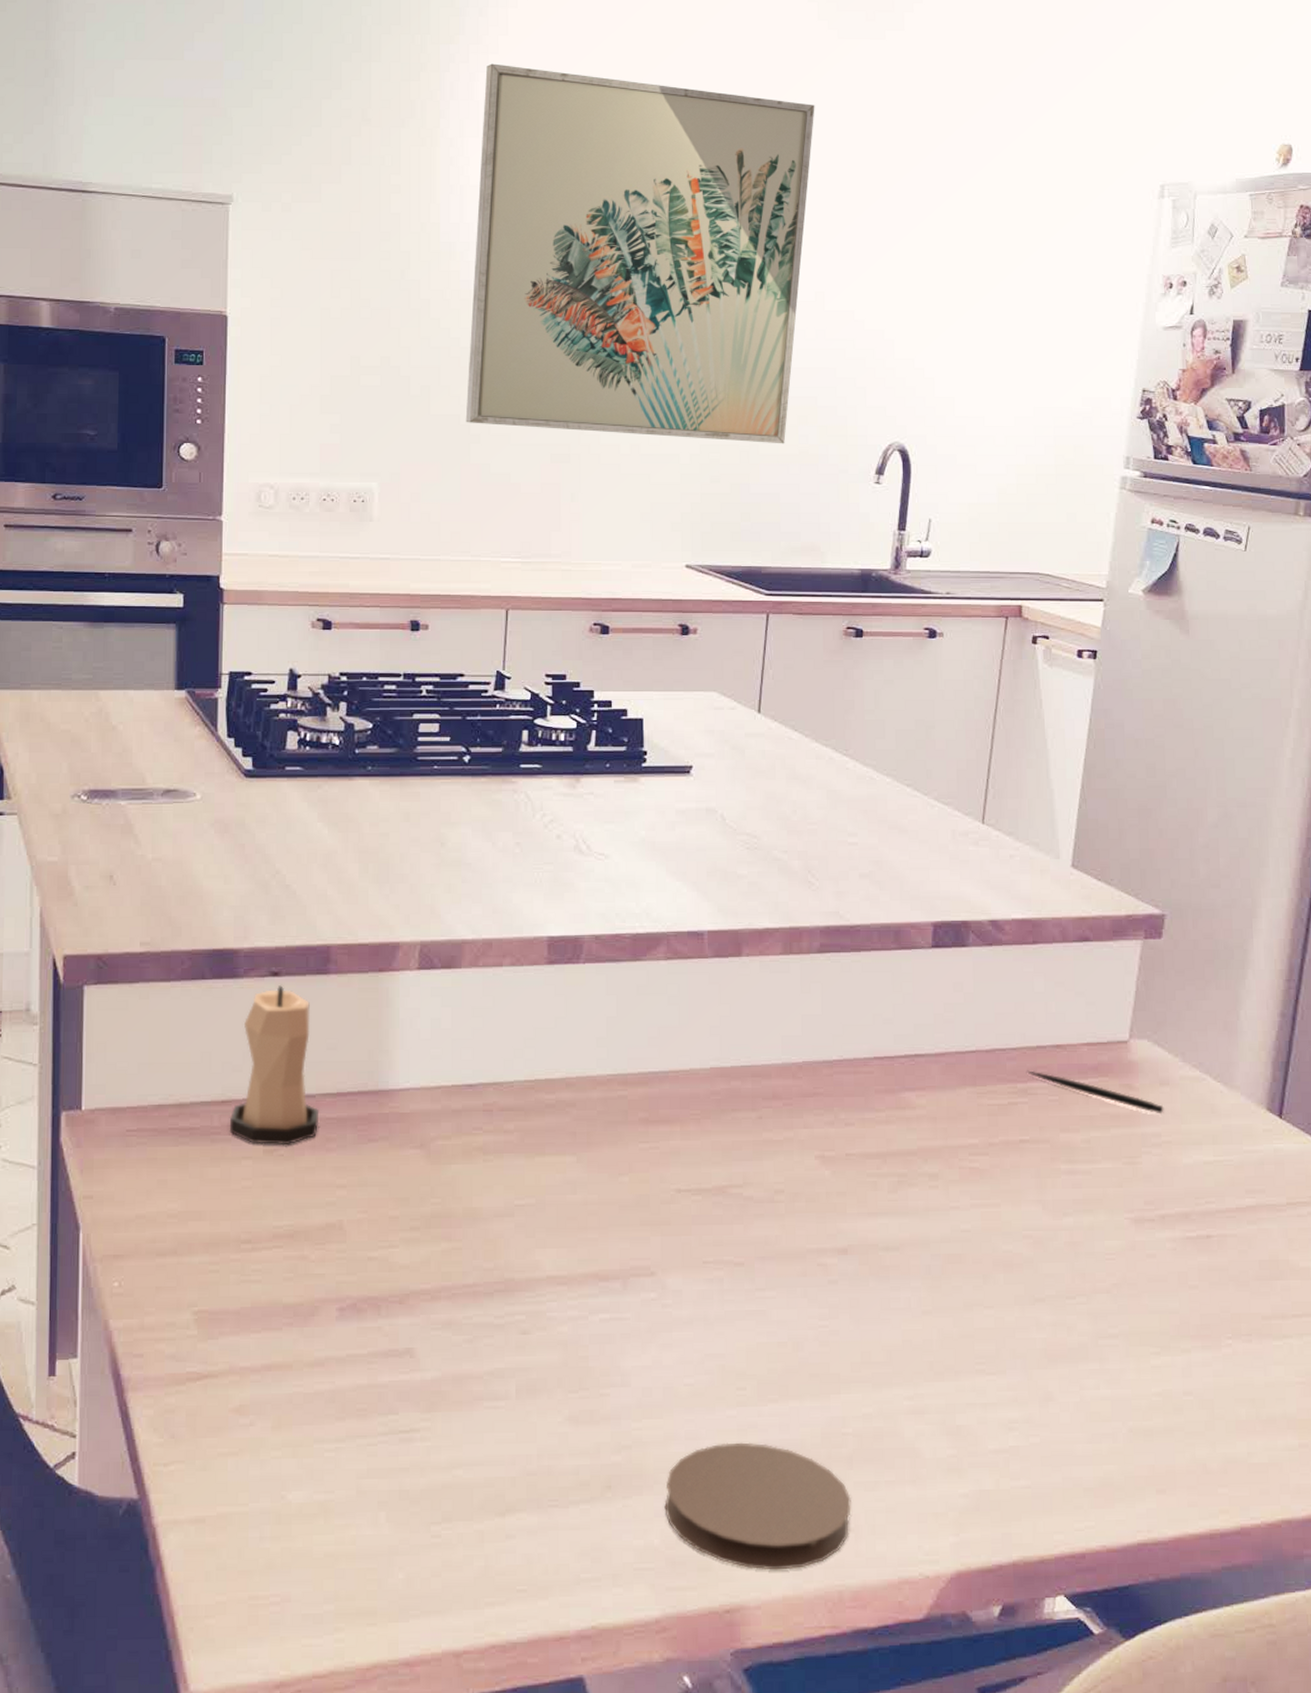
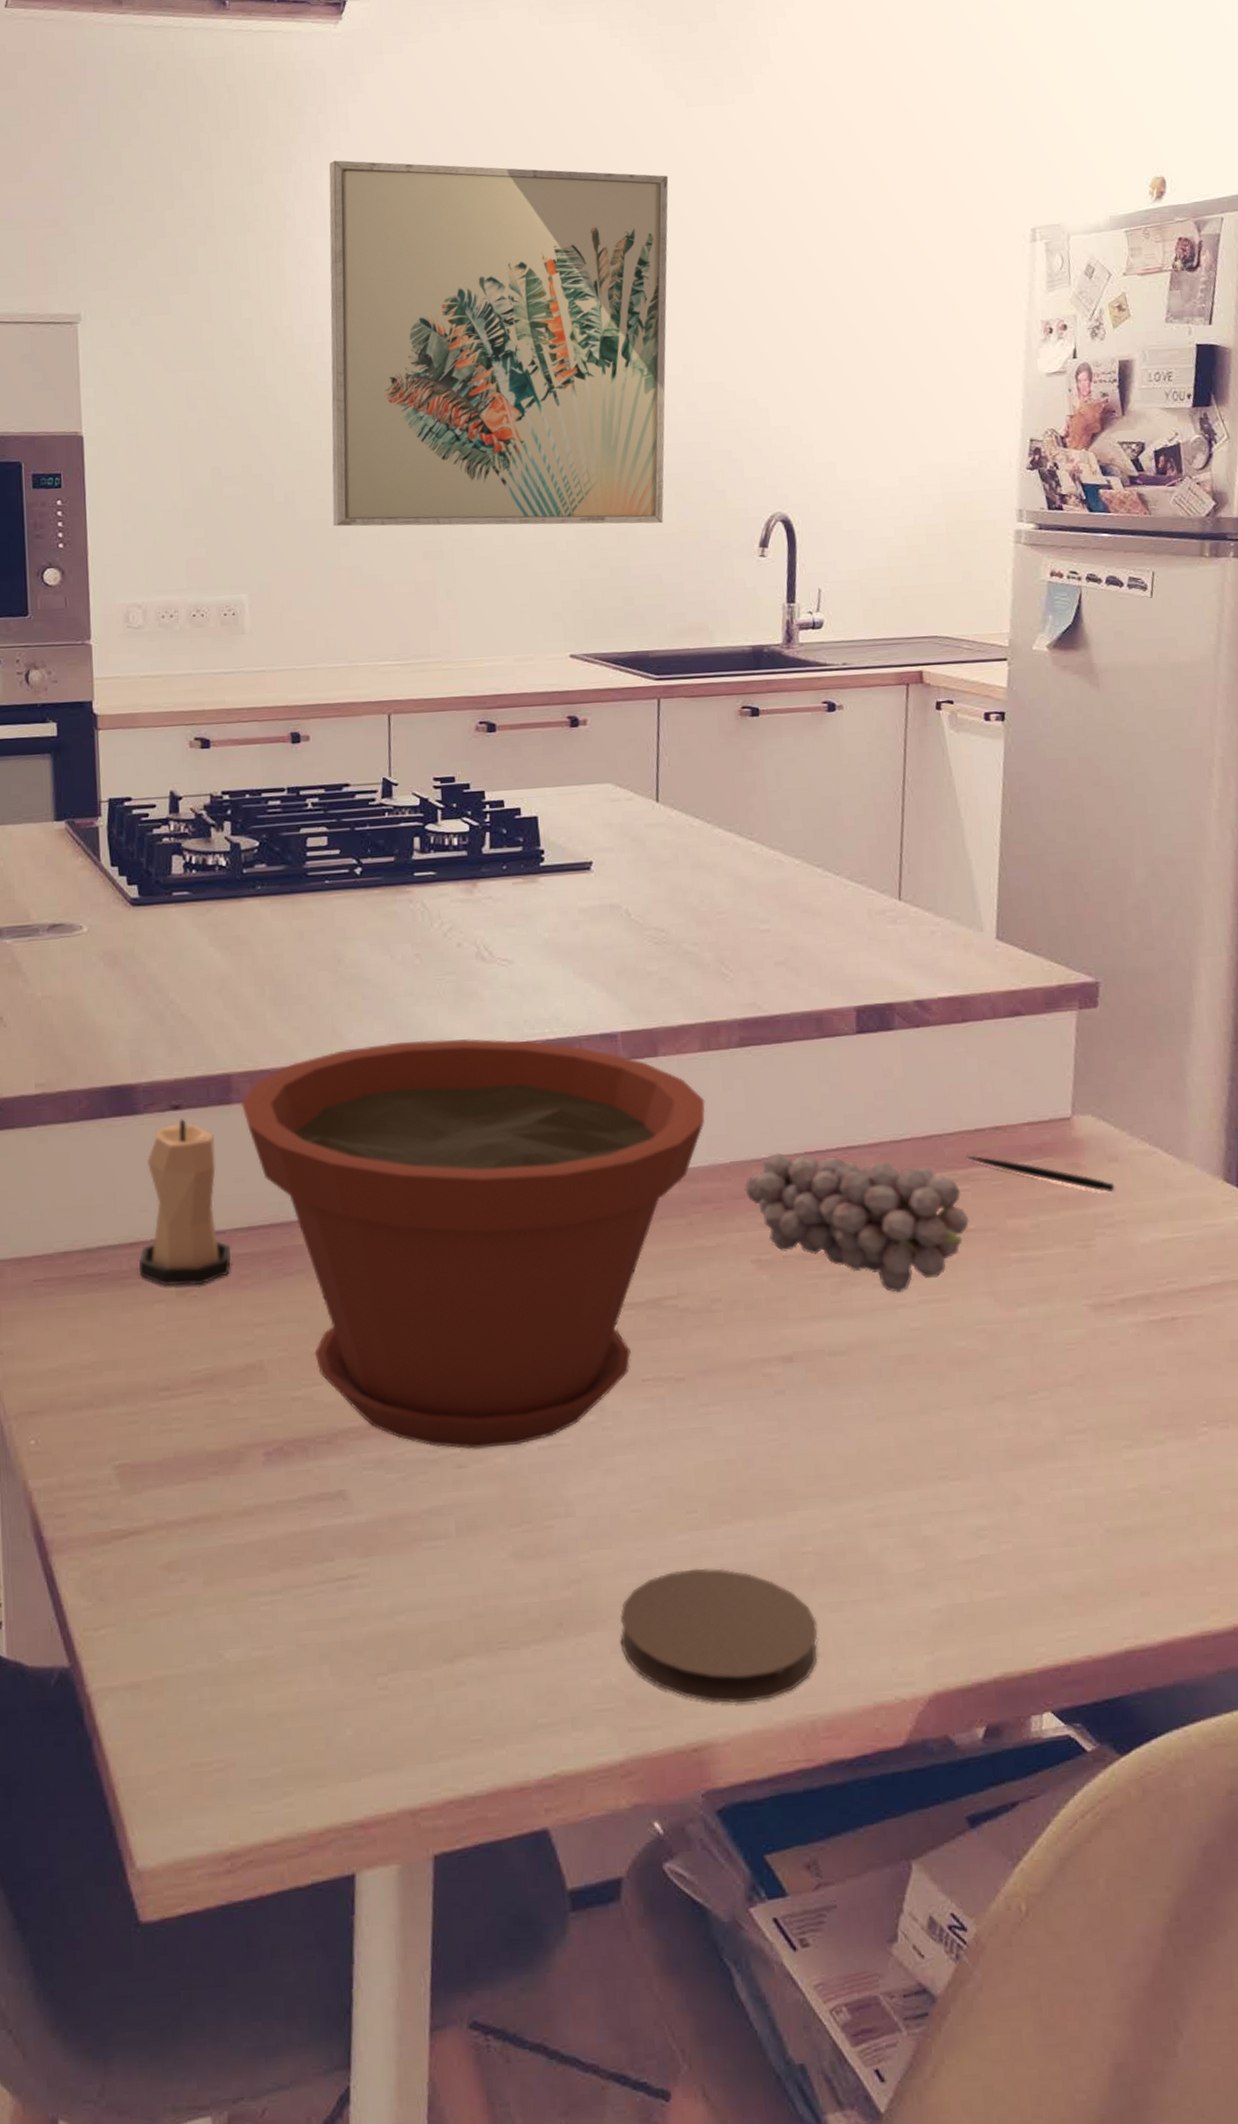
plant pot: none [339,925,783,1317] -> present [241,1039,706,1450]
fruit: none [814,1055,1024,1195] -> present [744,1152,969,1293]

